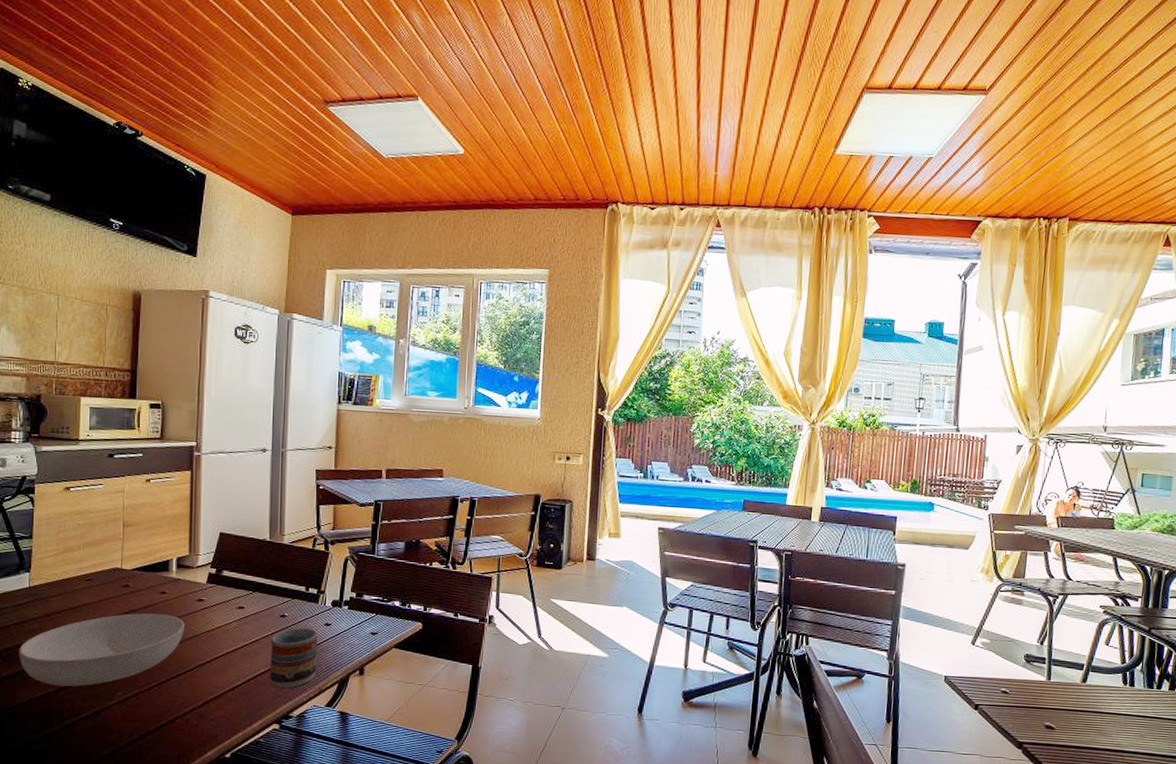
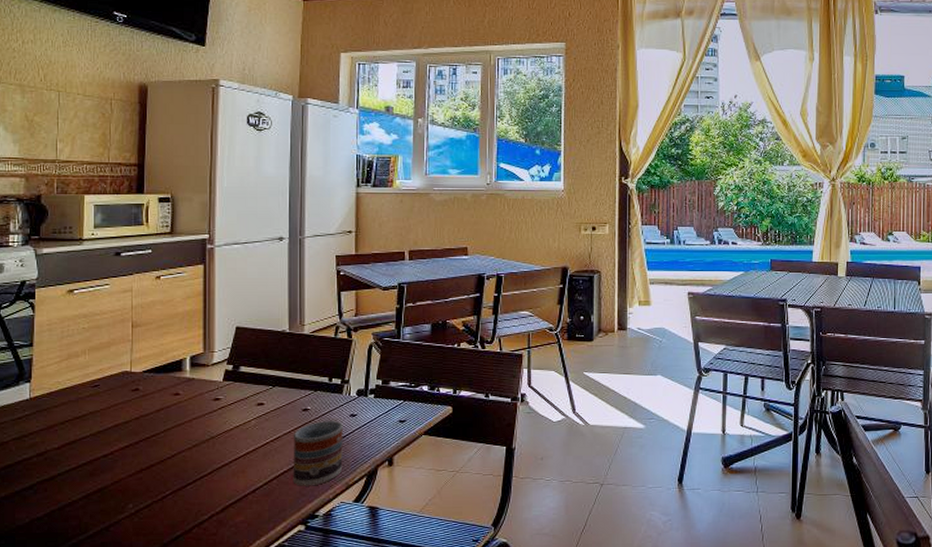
serving bowl: present [19,613,185,687] -> none [19,417,200,503]

